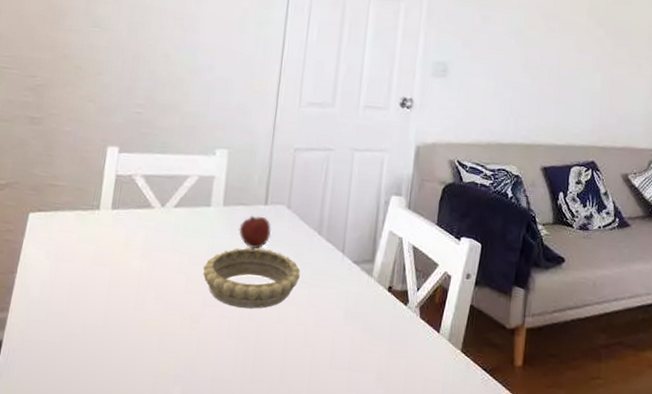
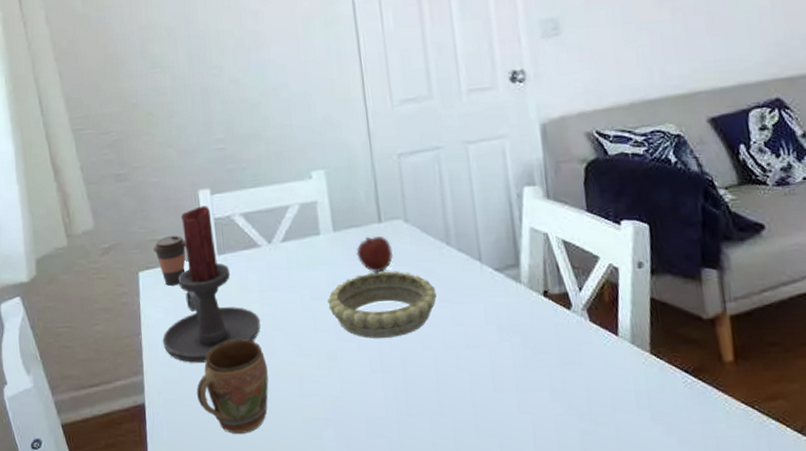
candle holder: none [36,161,137,308] -> present [162,206,261,363]
coffee cup: none [49,183,84,231] -> present [153,235,187,286]
mug: none [57,290,133,382] -> present [196,339,269,435]

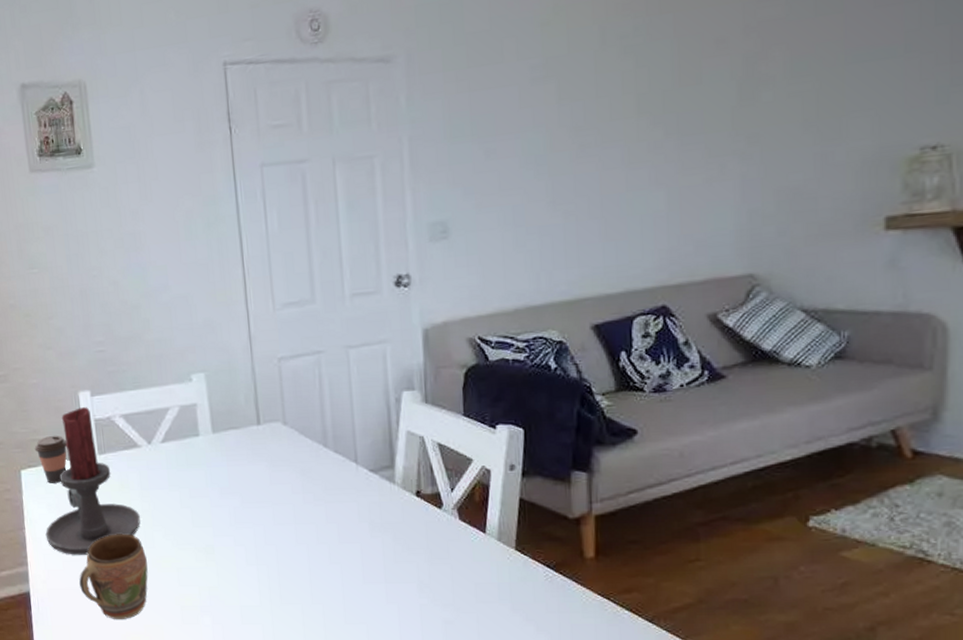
decorative bowl: present [327,271,438,338] -> none [206,471,313,534]
fruit: present [356,236,394,272] -> none [234,438,272,472]

